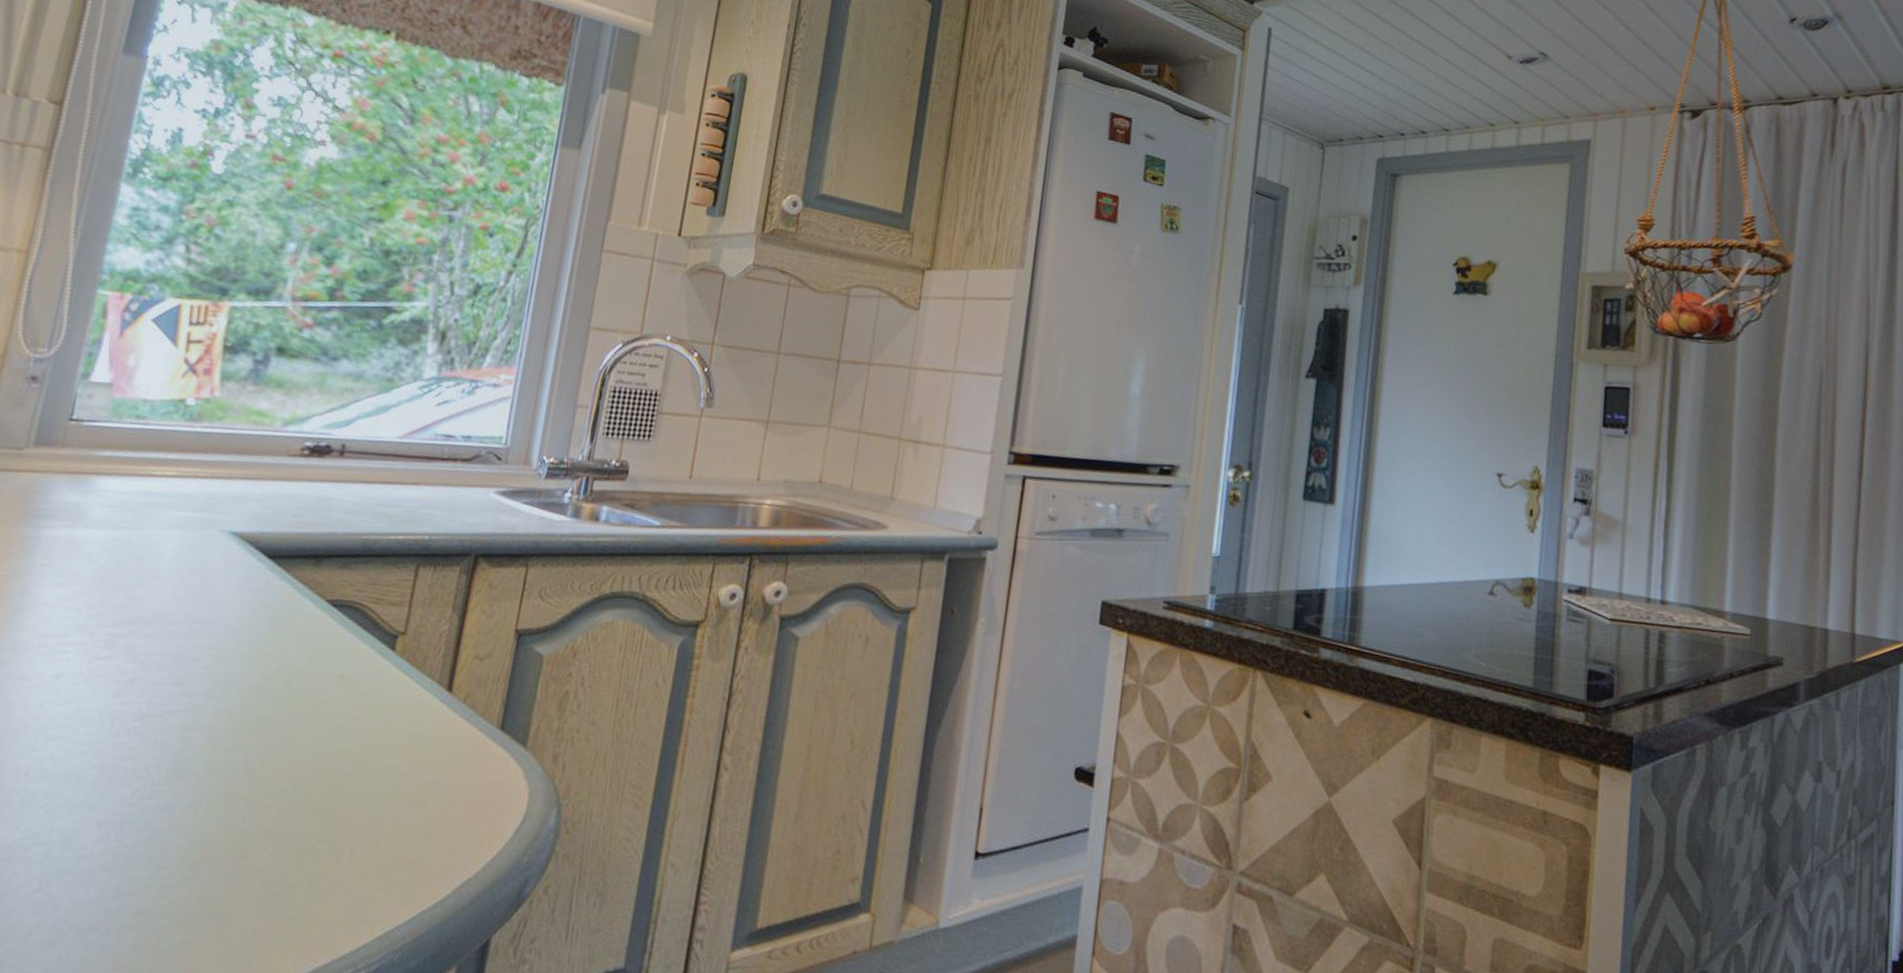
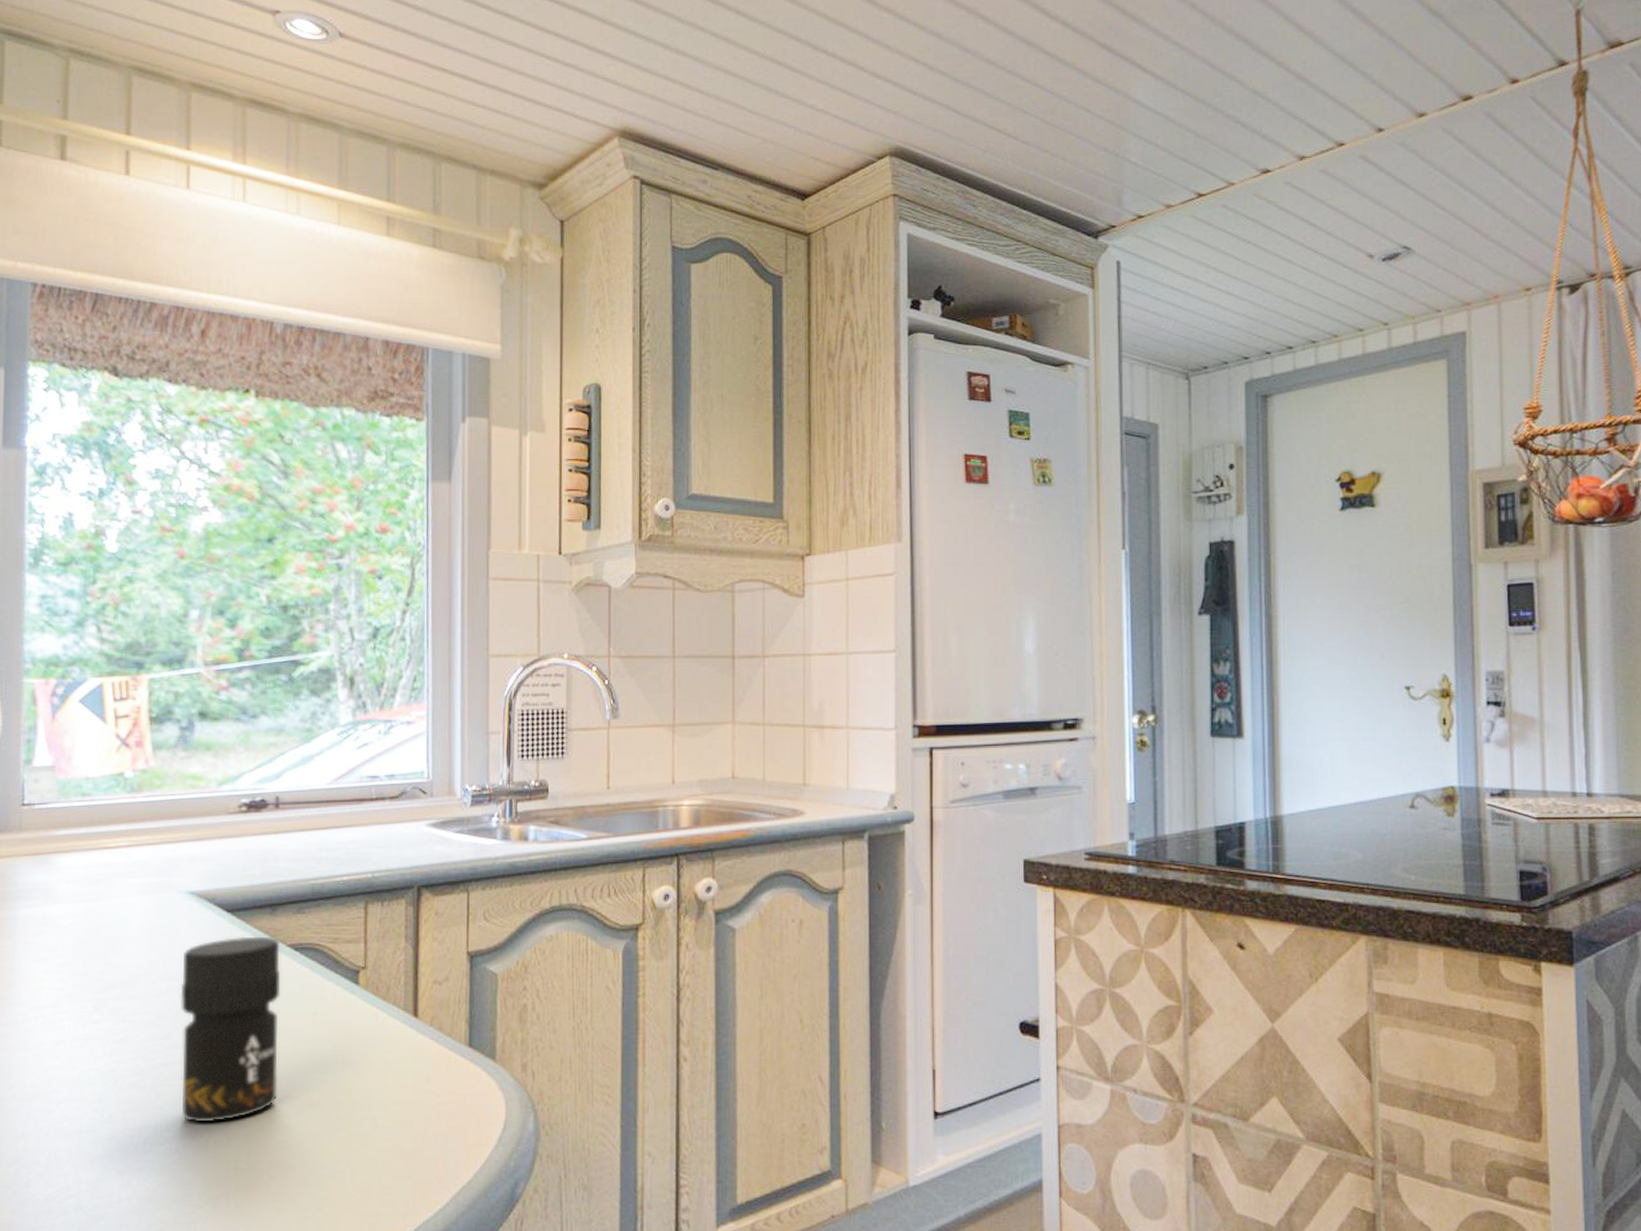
jar: none [178,585,318,781] -> present [180,936,281,1123]

